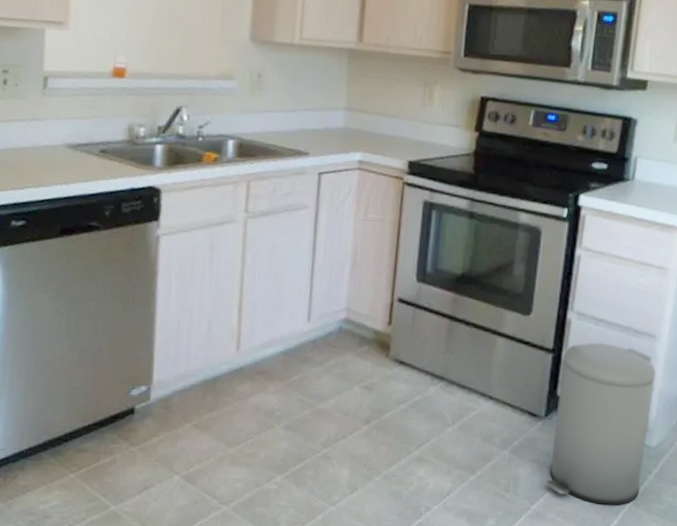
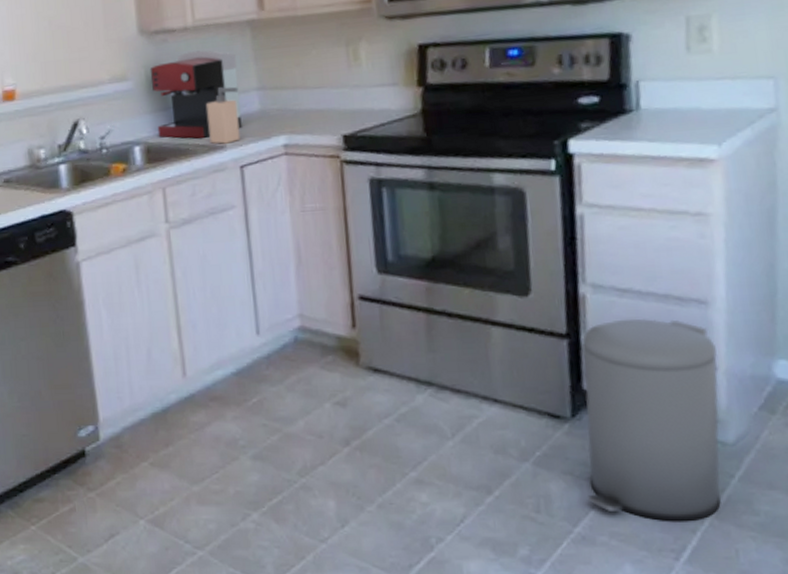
coffee maker: none [251,65,331,143] -> present [150,50,242,139]
soap dispenser: none [296,101,329,152] -> present [206,87,241,144]

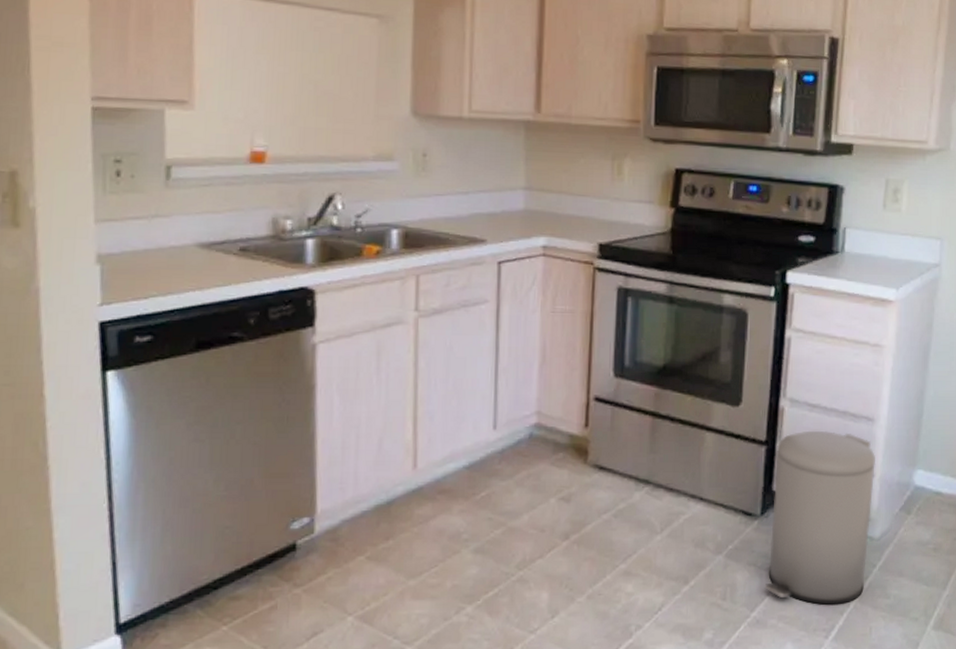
coffee maker: present [150,50,242,139] -> none [418,141,507,230]
soap dispenser: present [206,87,241,144] -> none [471,182,506,238]

